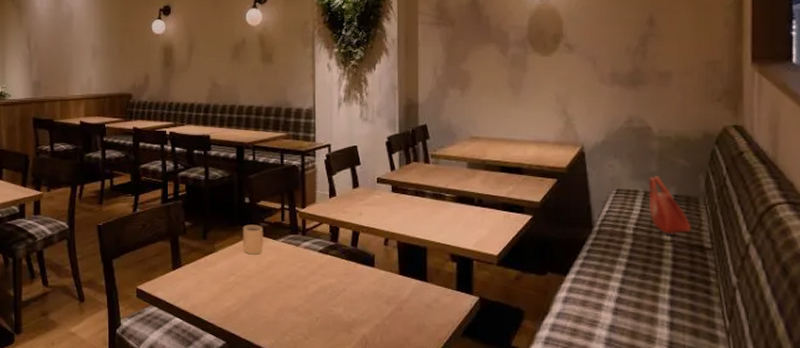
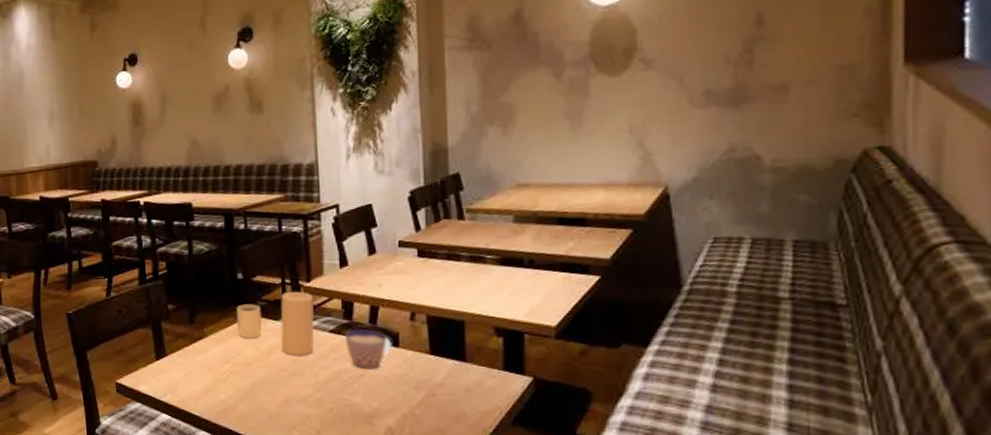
candle: none [279,215,307,272] -> present [280,291,315,356]
cup: none [331,251,369,285] -> present [344,329,392,369]
handbag: present [648,176,691,234] -> none [758,217,818,290]

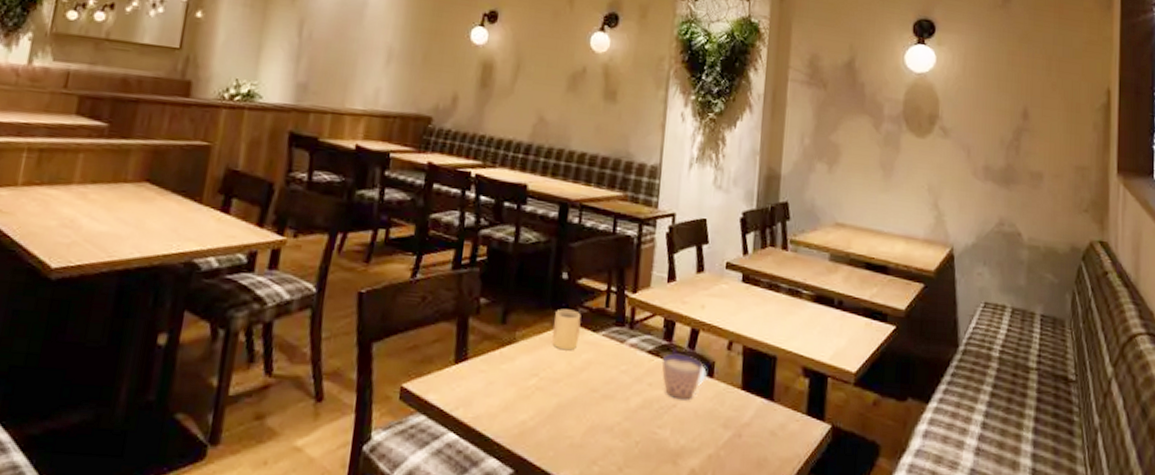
candle: present [280,291,315,356] -> none [596,301,637,377]

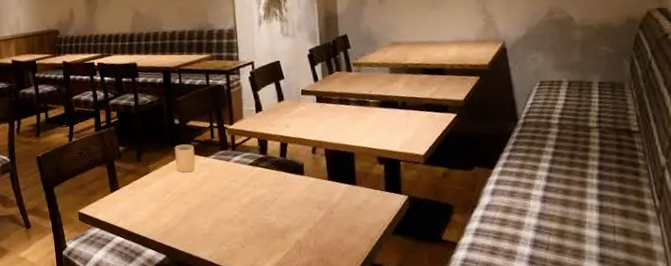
cup: present [662,353,707,400] -> none [261,162,298,194]

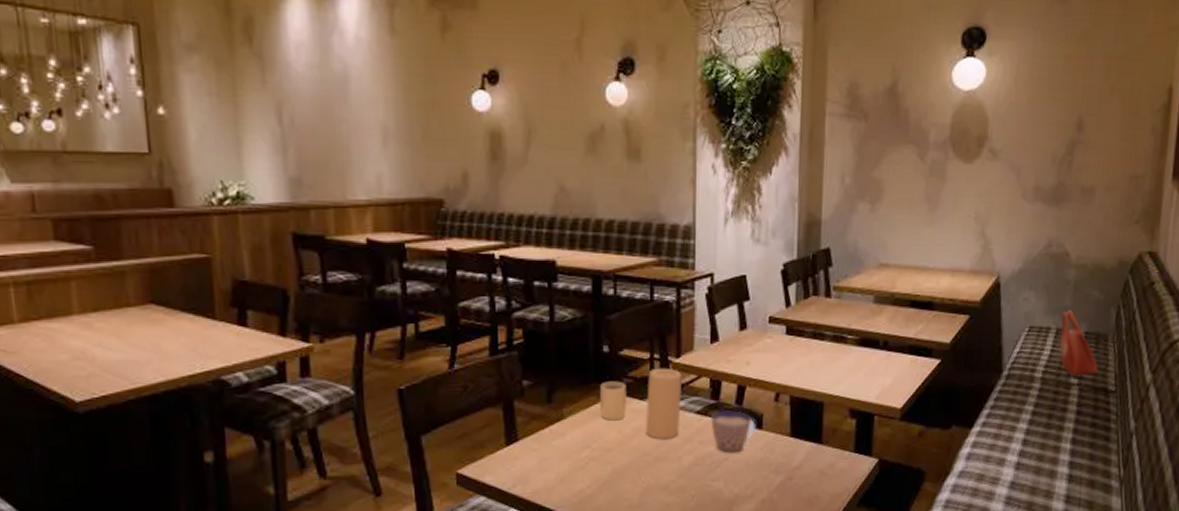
candle: none [210,132,238,186] -> present [646,367,681,440]
cup: none [261,162,298,194] -> present [710,410,756,453]
handbag: none [572,65,617,121] -> present [1059,310,1098,377]

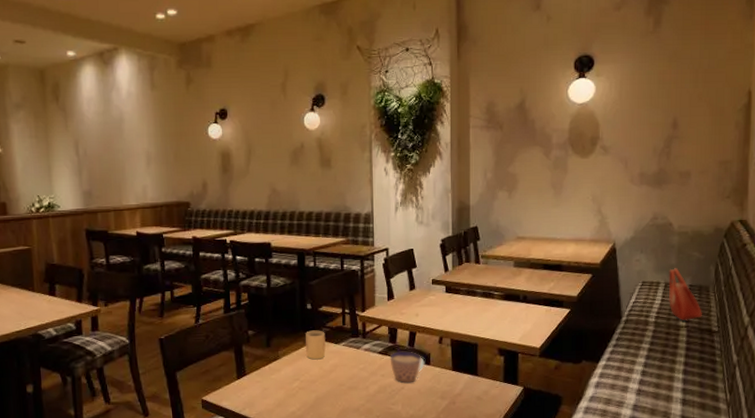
candle: present [646,367,681,440] -> none [340,319,367,374]

